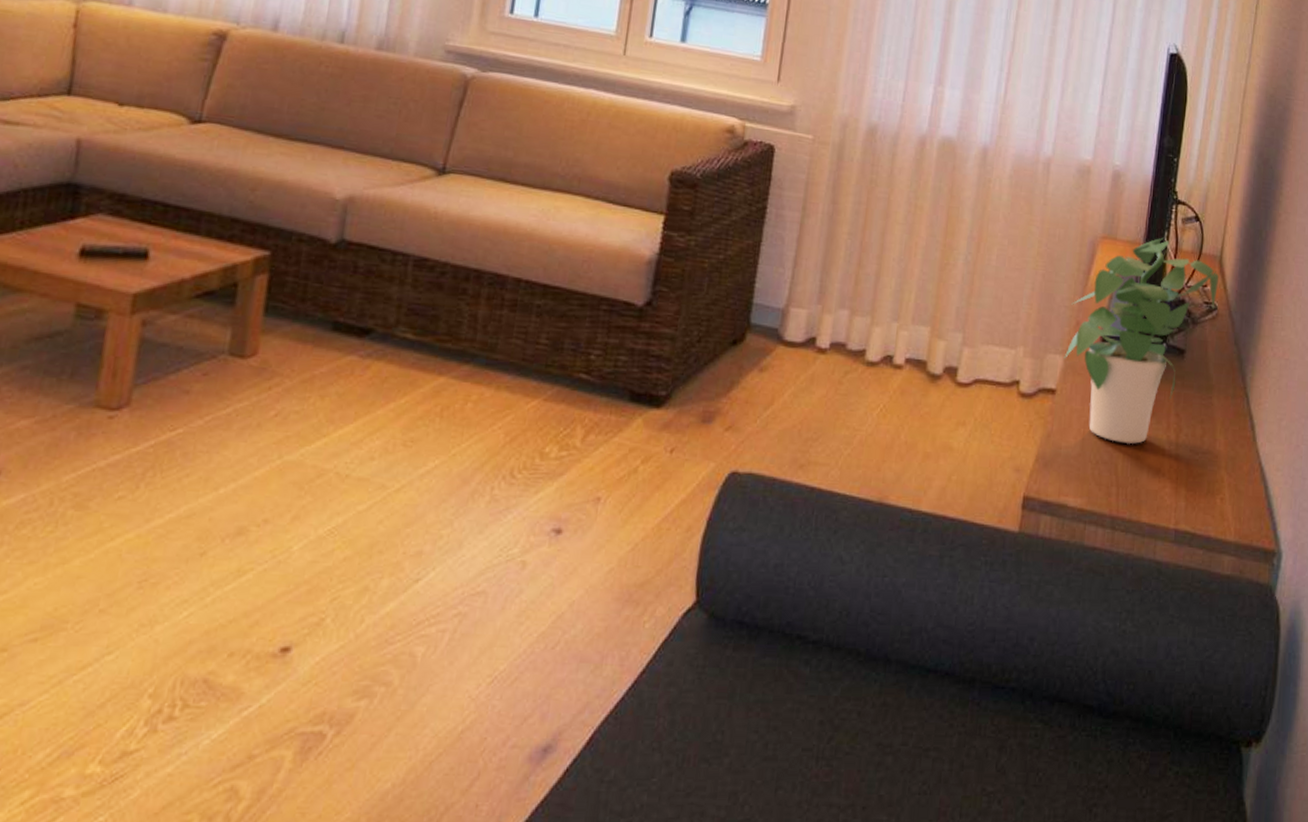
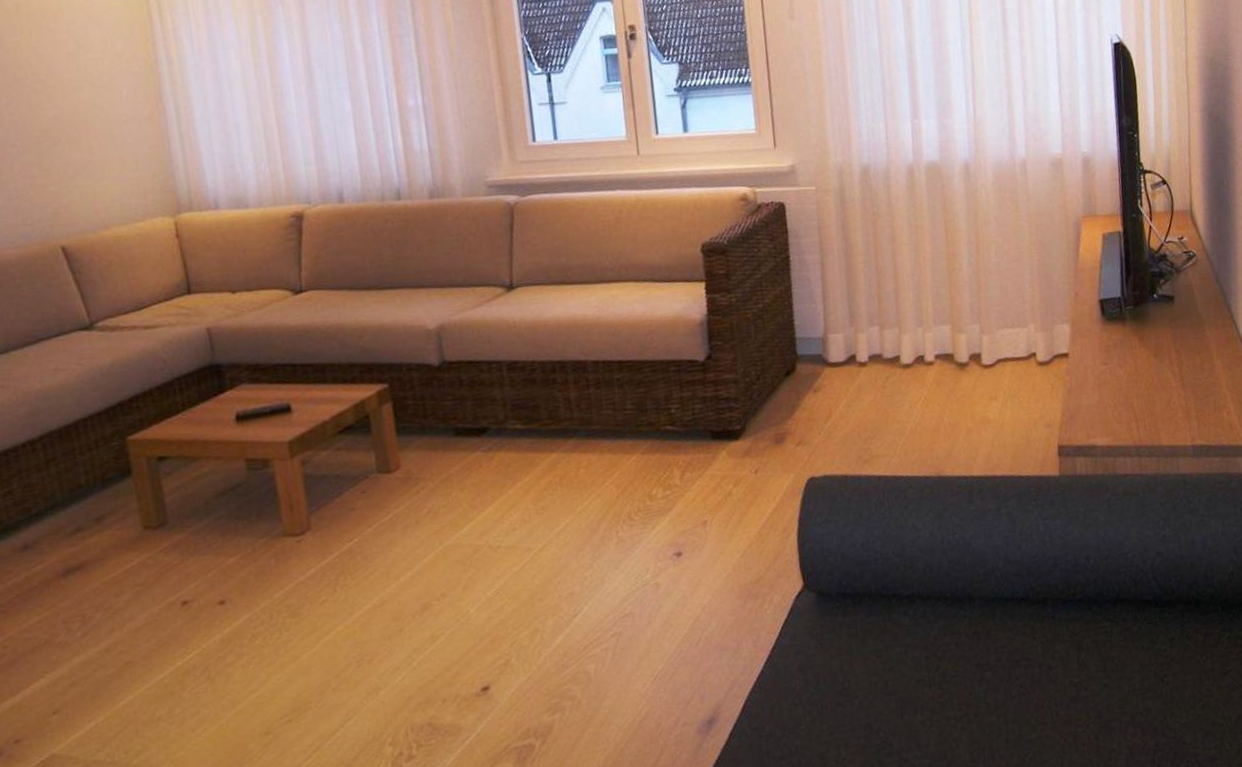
potted plant: present [1064,237,1219,445] -> none [1068,205,1193,385]

